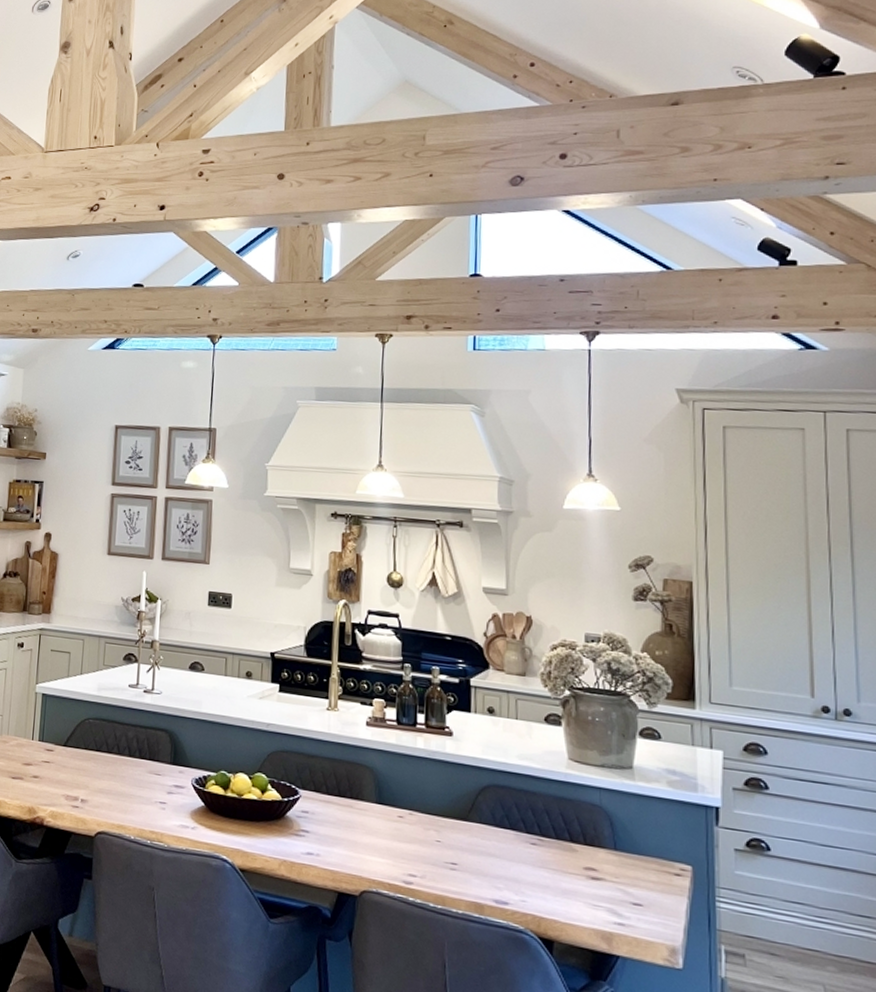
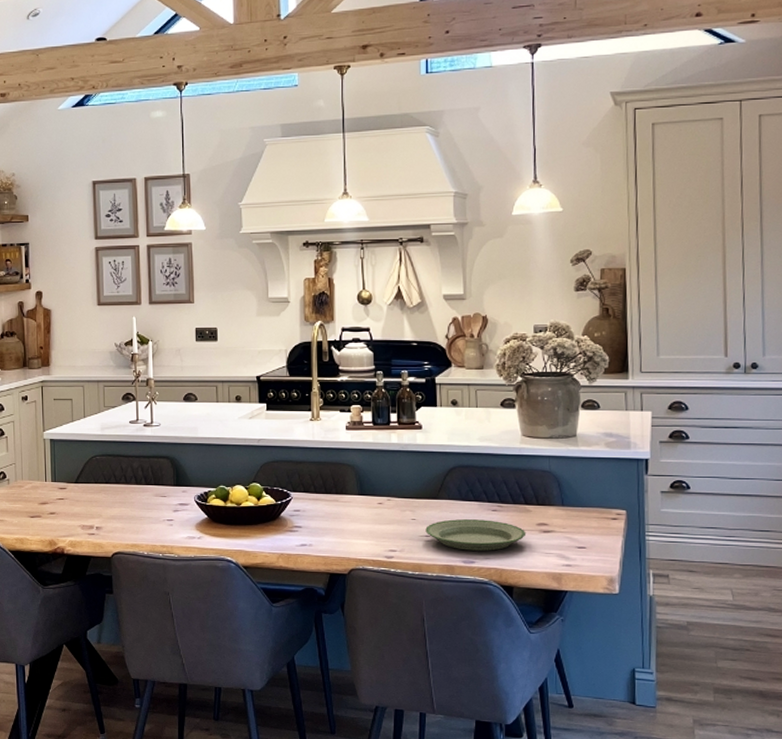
plate: none [451,847,571,893] -> present [425,519,527,551]

